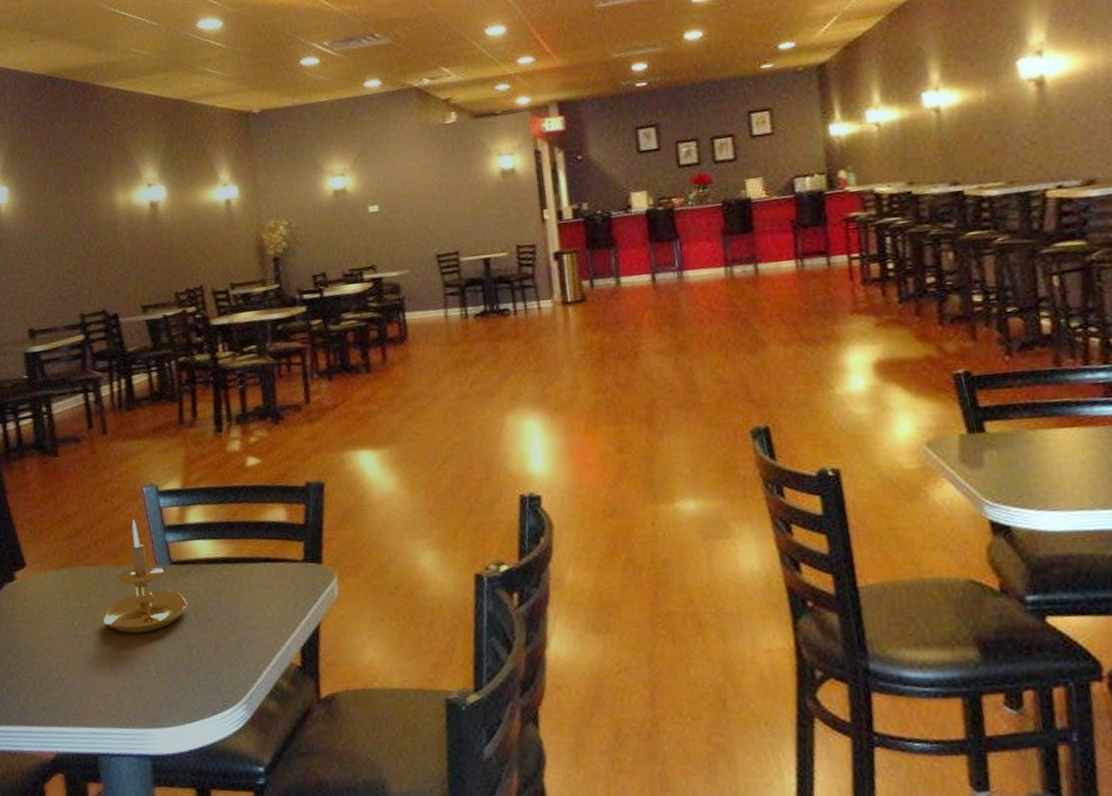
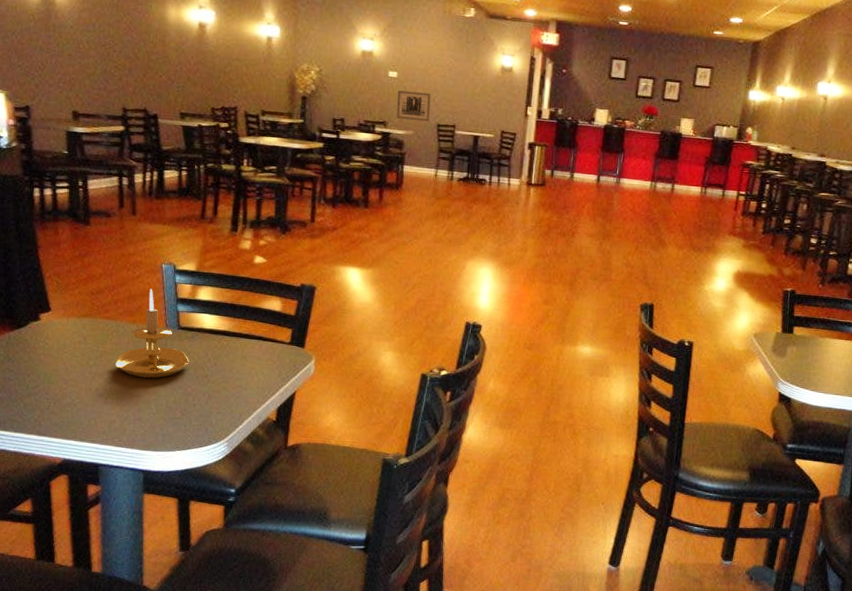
wall art: none [383,220,427,259] -> present [397,90,431,122]

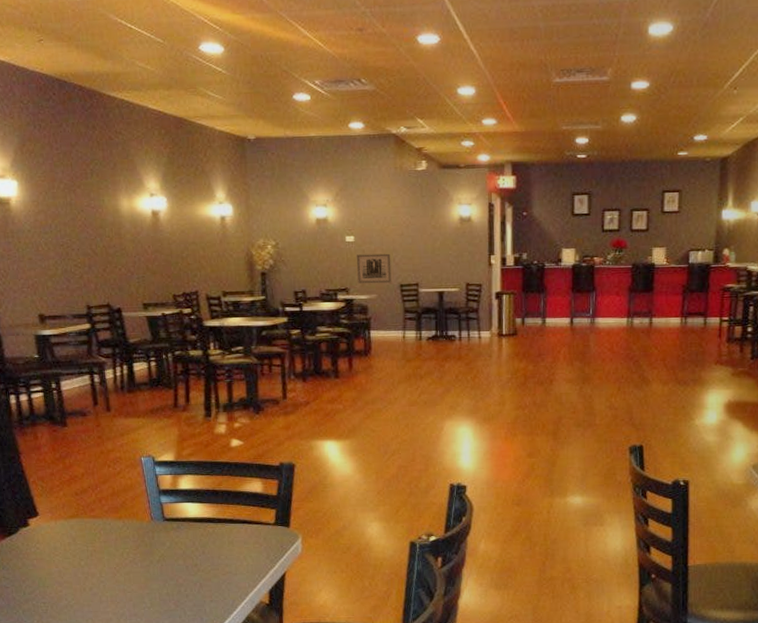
candle holder: present [116,288,189,379] -> none [106,483,178,573]

